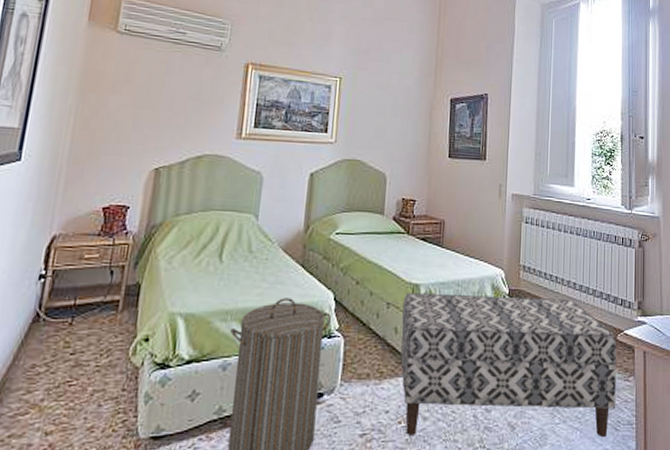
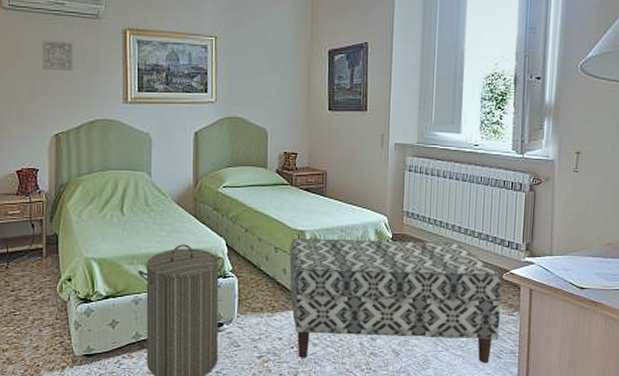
wall ornament: none [151,67,191,102] -> present [41,40,74,71]

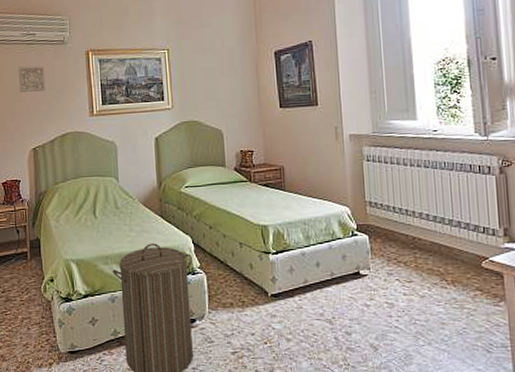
bench: present [289,238,502,364] -> none [254,230,486,359]

